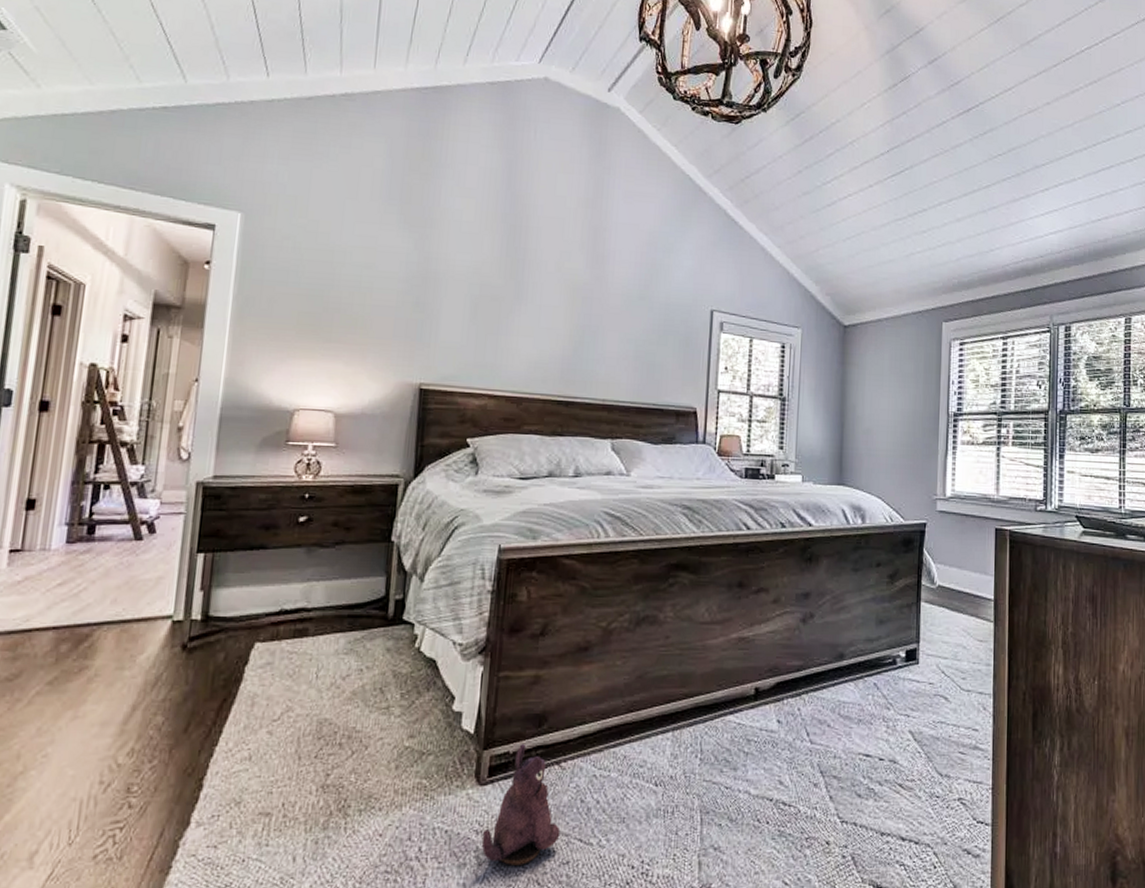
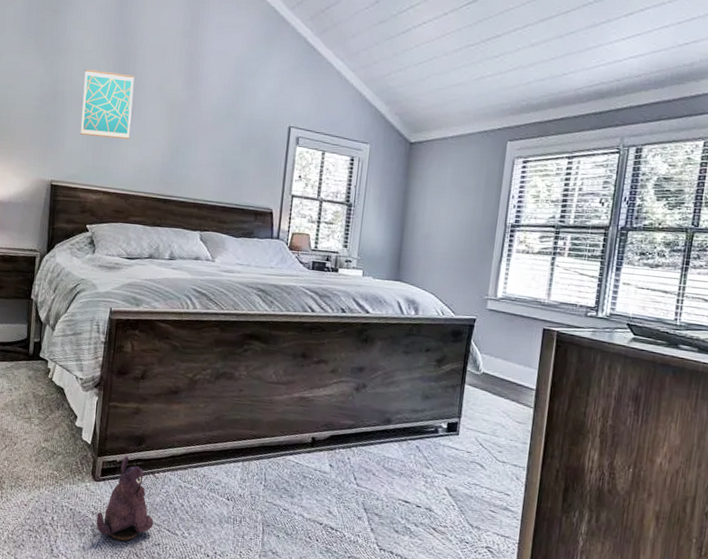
wall art: none [459,244,527,330] -> present [81,69,135,140]

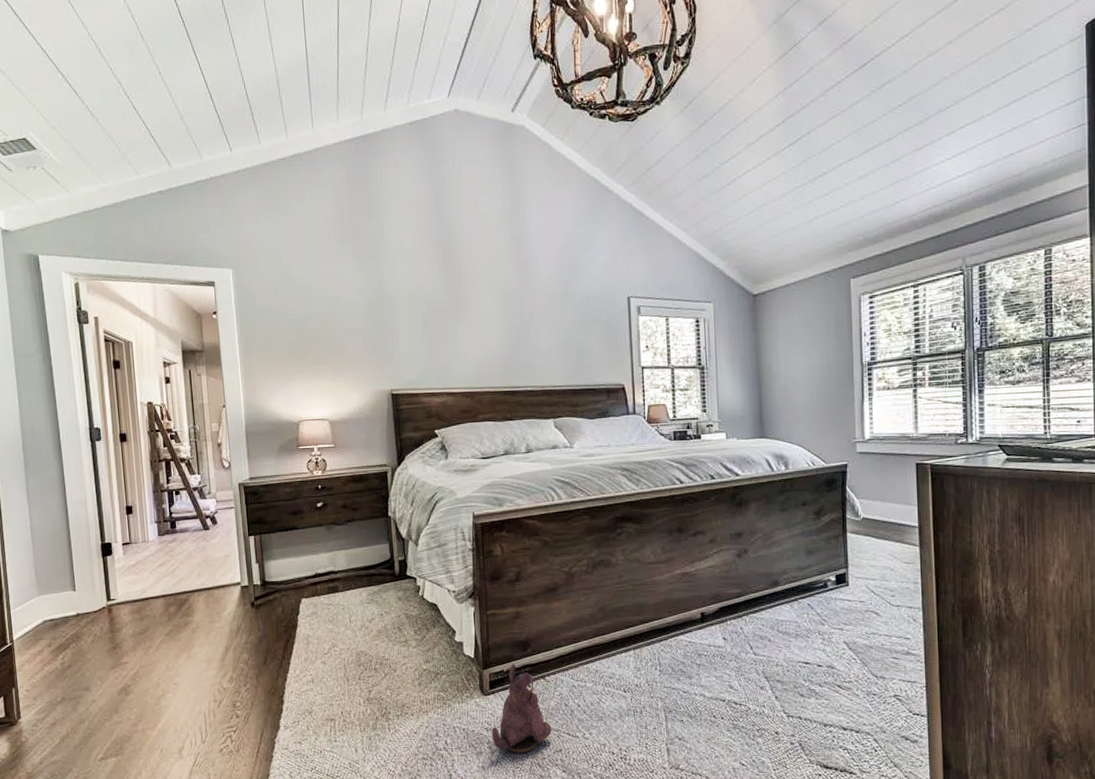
wall art: present [81,69,135,140] -> none [409,268,466,338]

